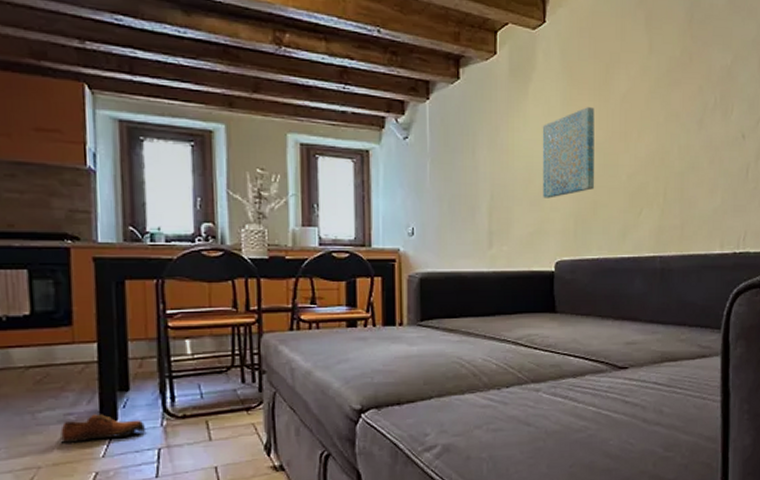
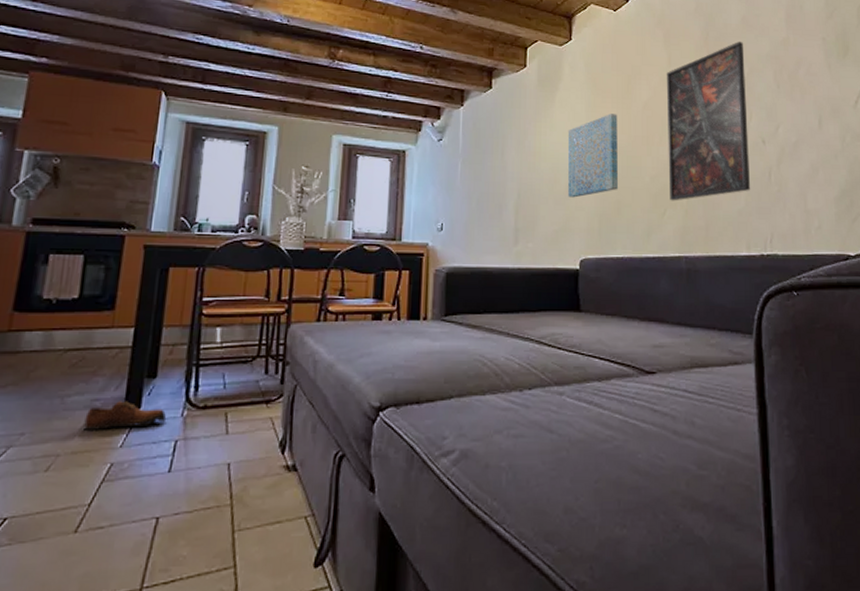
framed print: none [646,25,730,200] -> present [666,42,750,201]

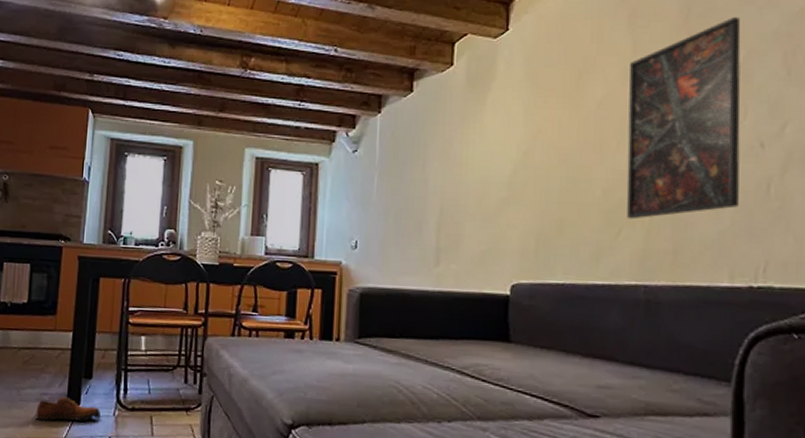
wall art: present [567,114,619,198] -> none [499,116,563,215]

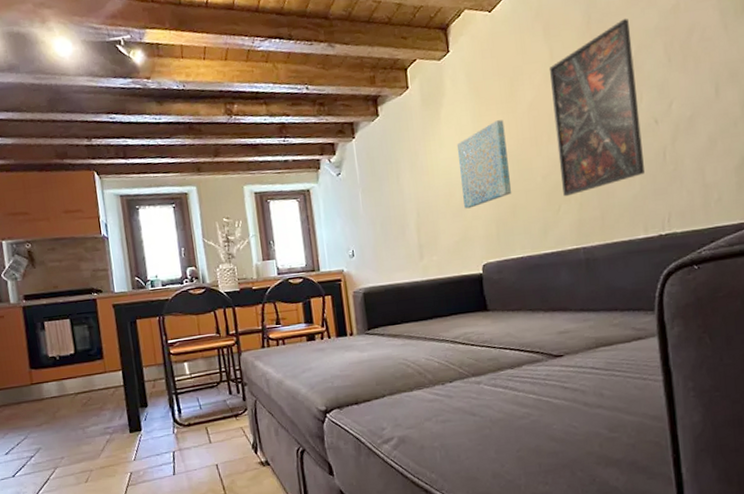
shoe: present [36,397,101,422] -> none [103,426,162,451]
wall art: none [499,116,563,215] -> present [456,120,512,209]

